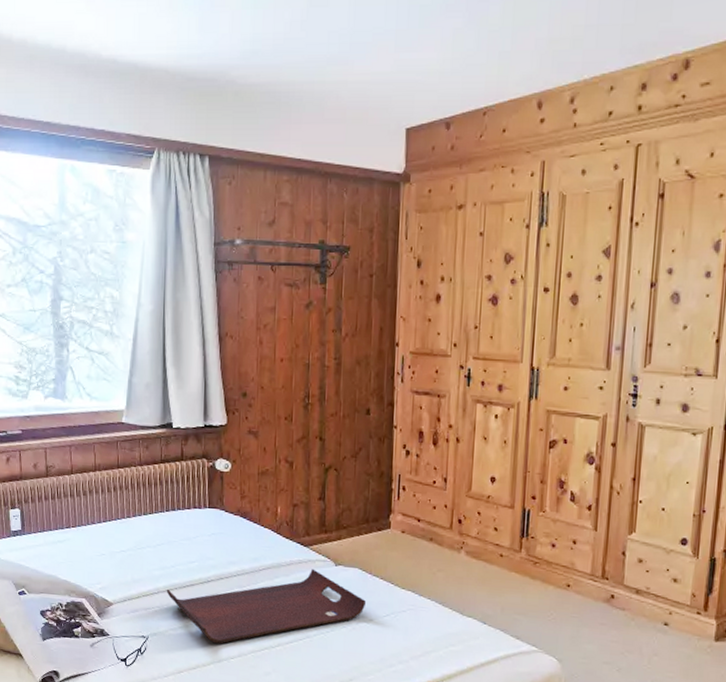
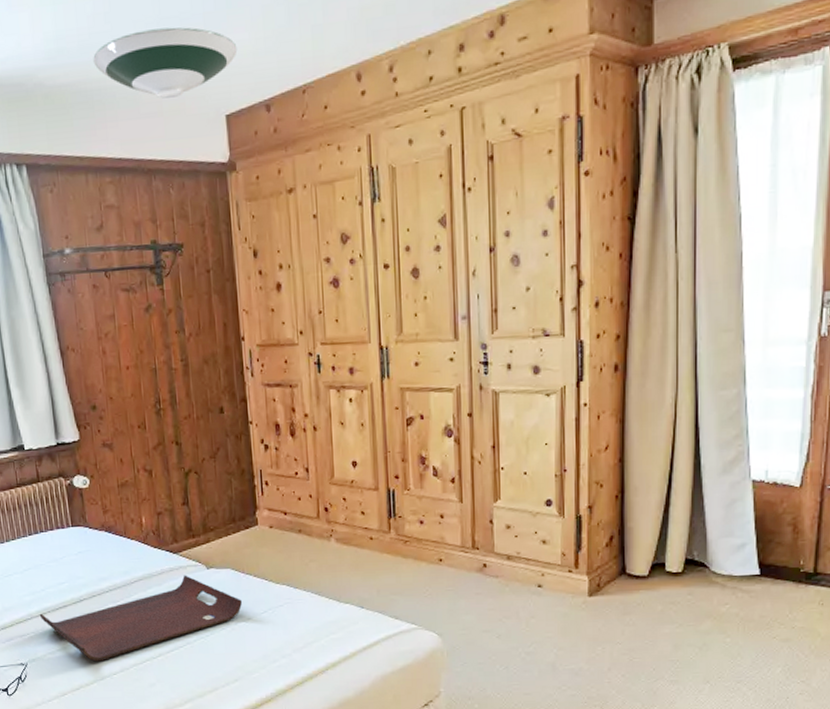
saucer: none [285,40,425,107] -> present [93,27,238,99]

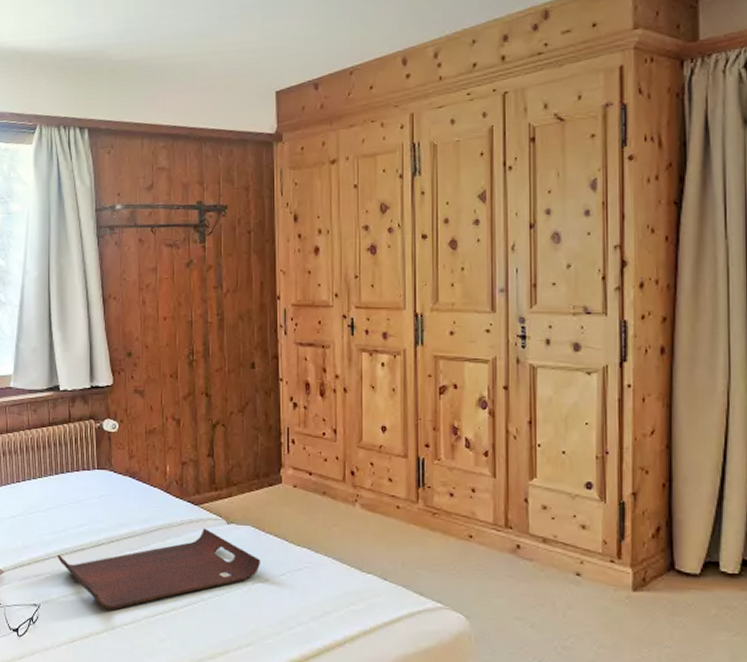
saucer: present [93,27,238,99] -> none [158,13,291,75]

